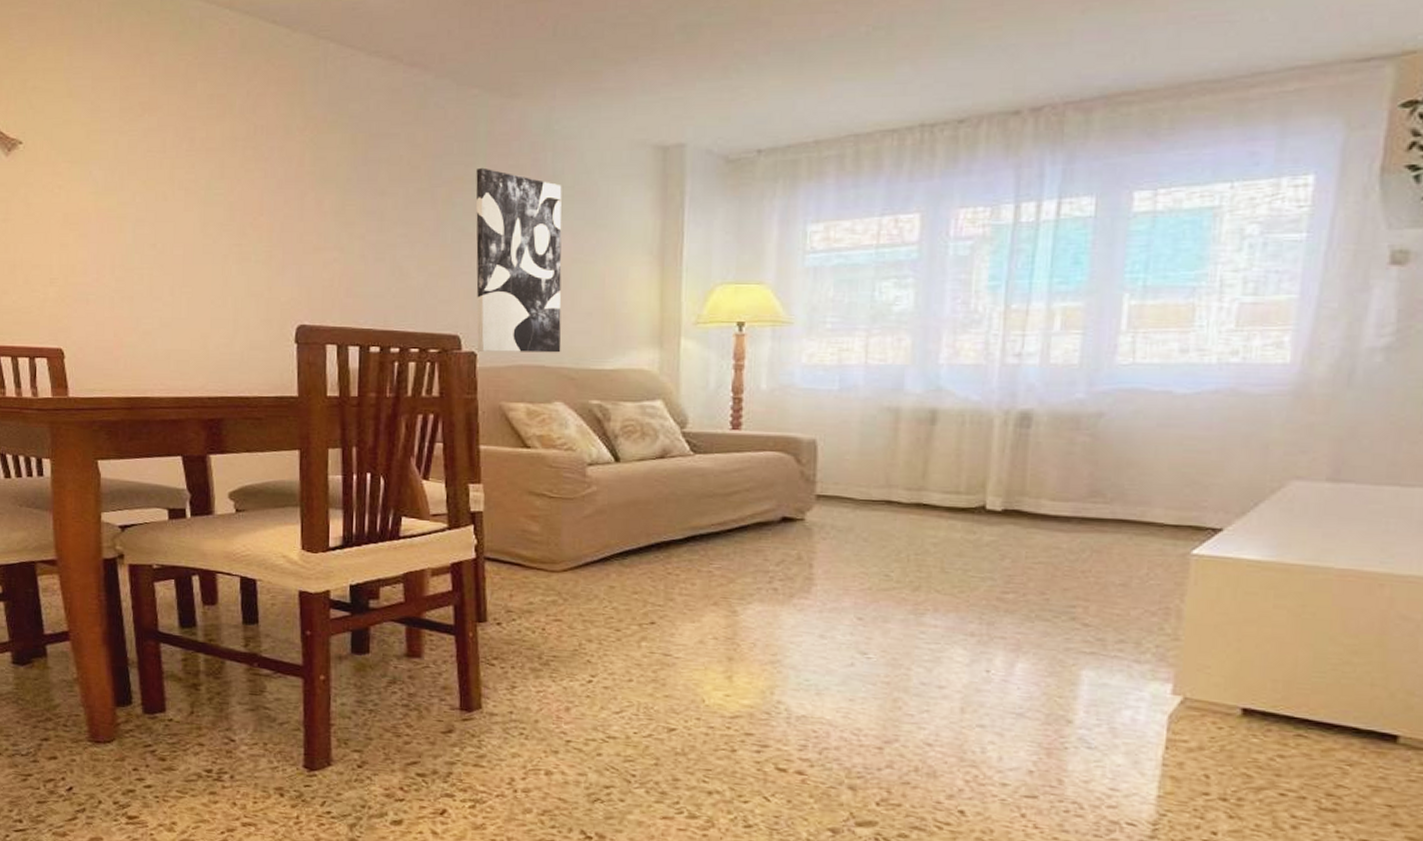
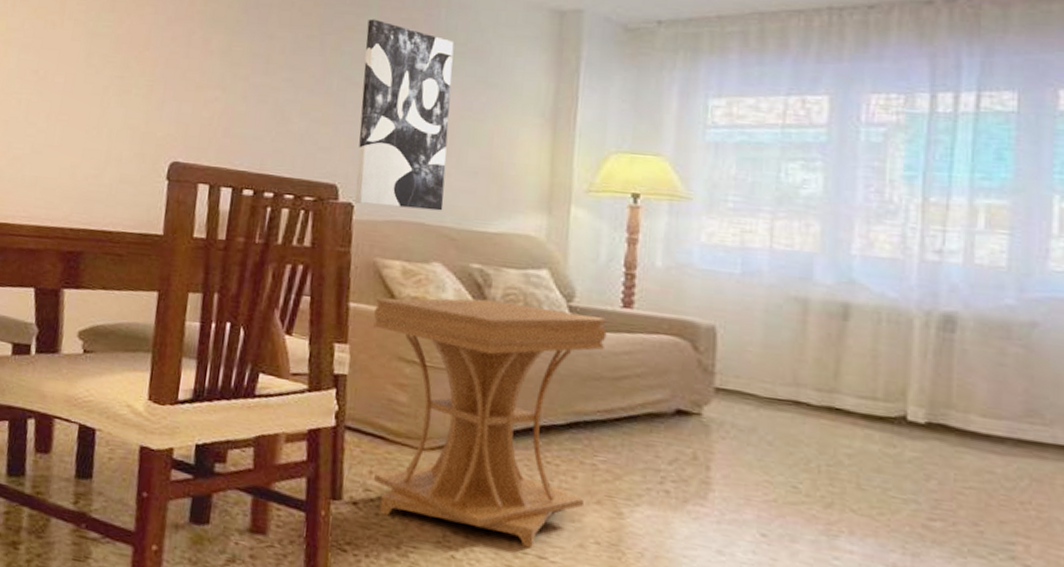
side table: none [503,432,718,648] -> present [373,298,607,549]

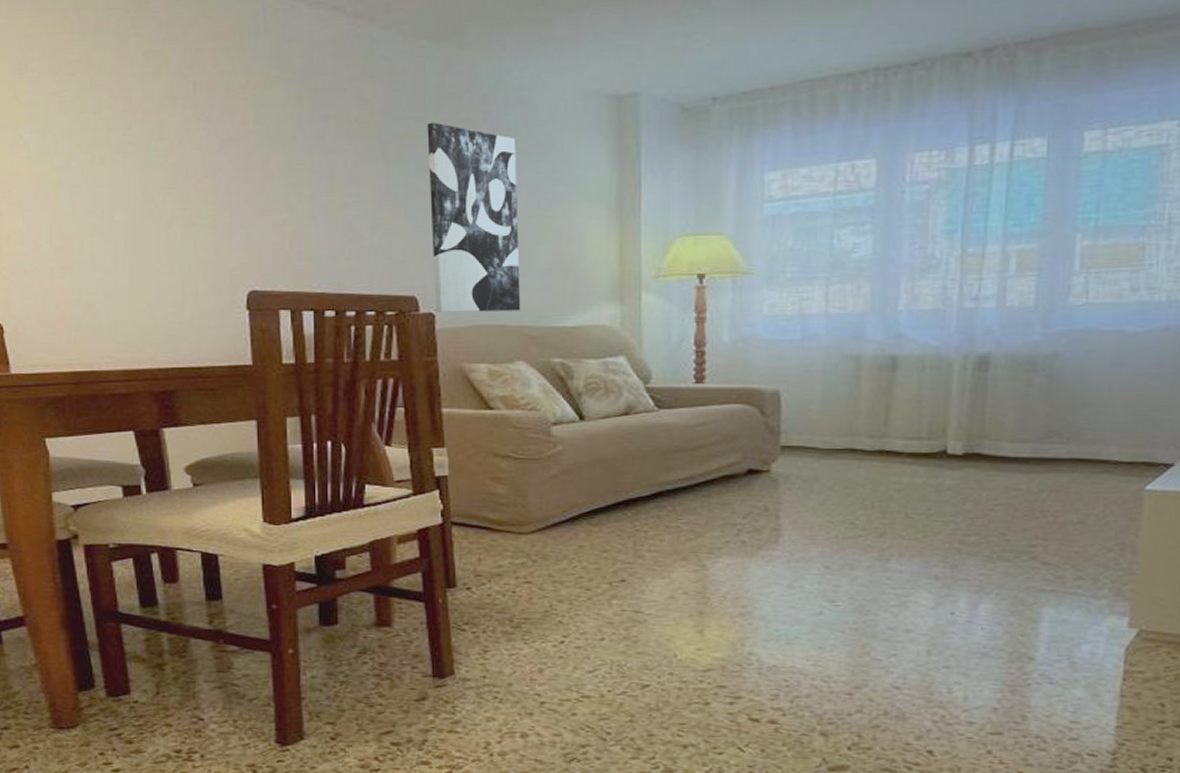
side table: present [373,298,607,549] -> none [465,391,682,606]

